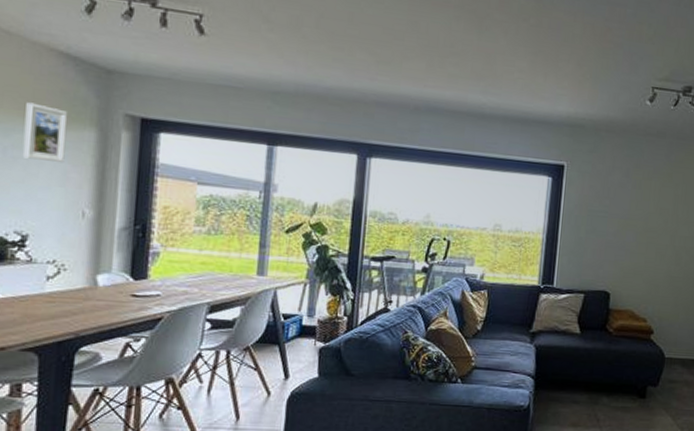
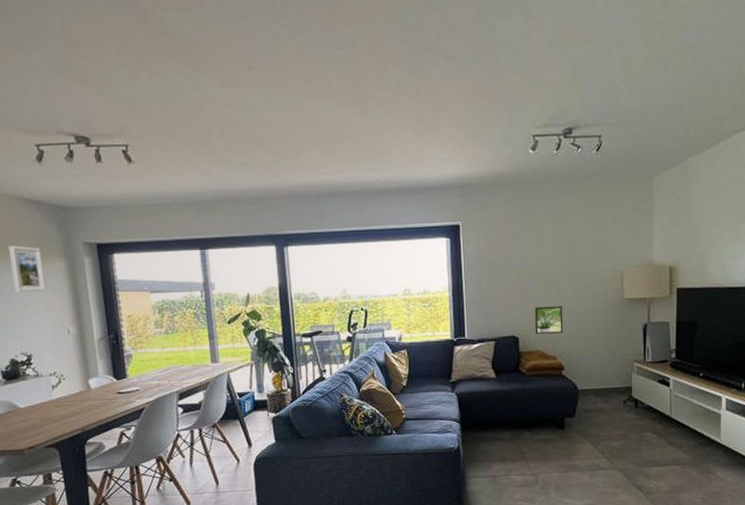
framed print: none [628,263,660,295] -> present [534,305,563,335]

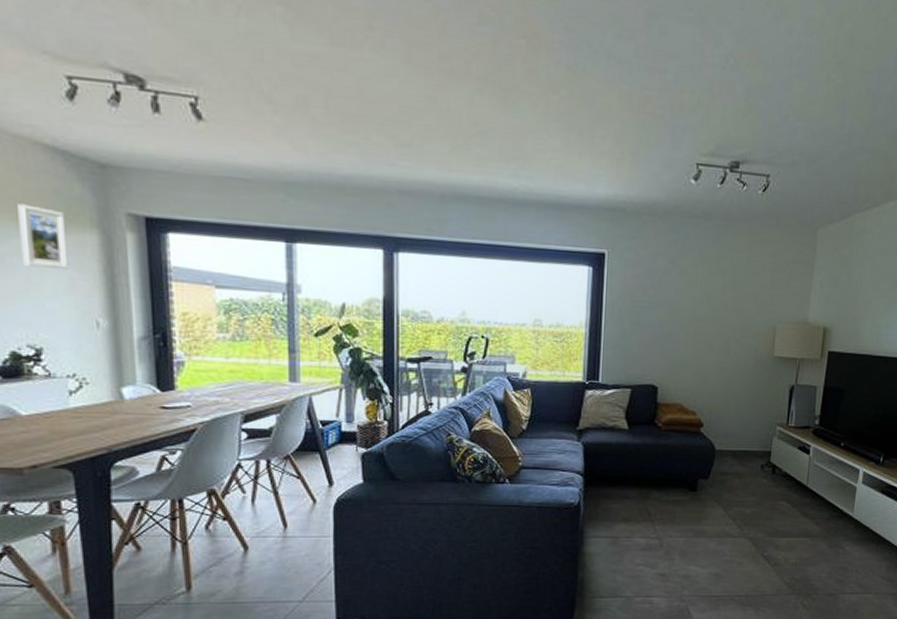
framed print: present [534,305,563,335] -> none [676,355,709,387]

